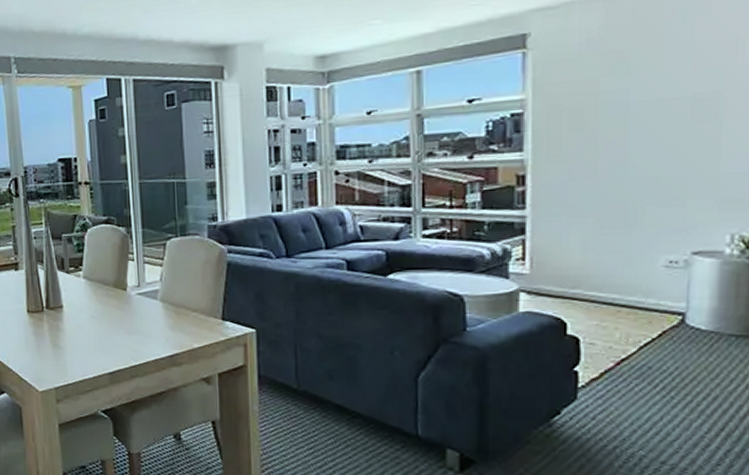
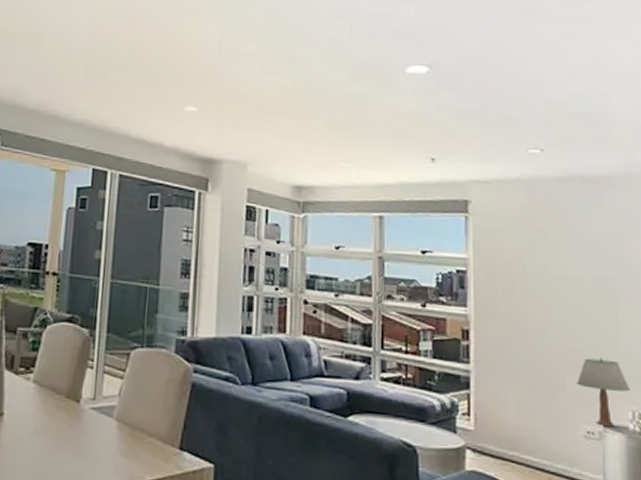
table lamp: none [660,182,732,254] -> present [577,358,631,427]

